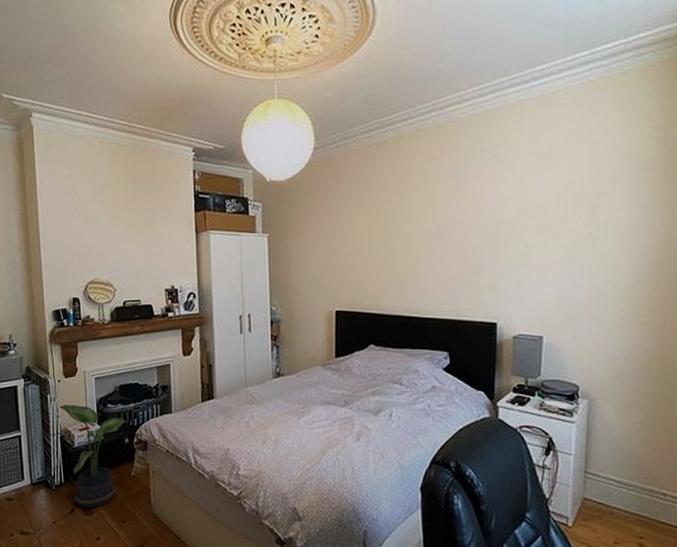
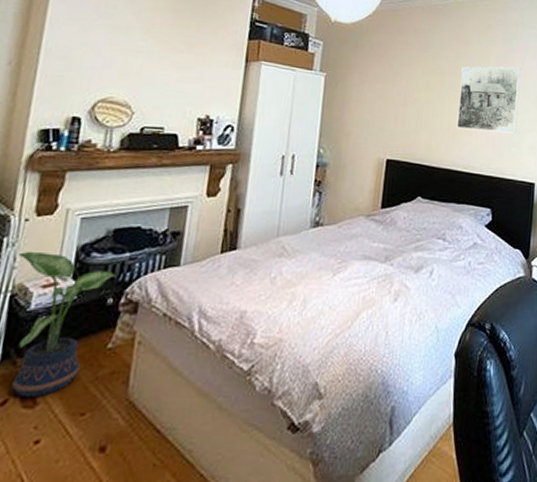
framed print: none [404,199,474,274] -> present [456,66,521,134]

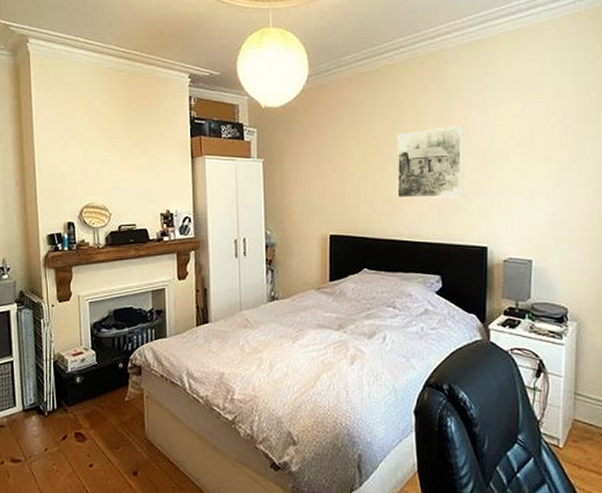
potted plant: present [11,252,118,398] -> none [53,330,122,435]

